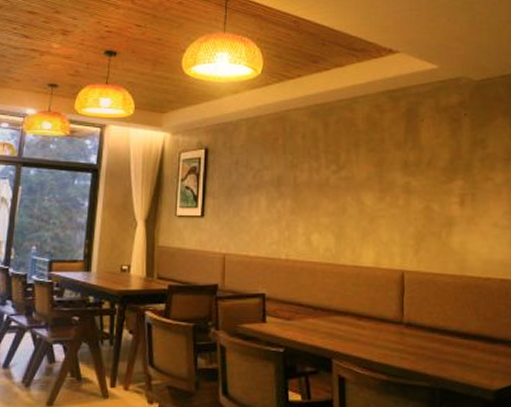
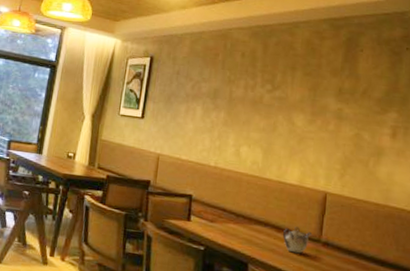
teapot: none [365,311,395,340] -> present [283,226,313,254]

